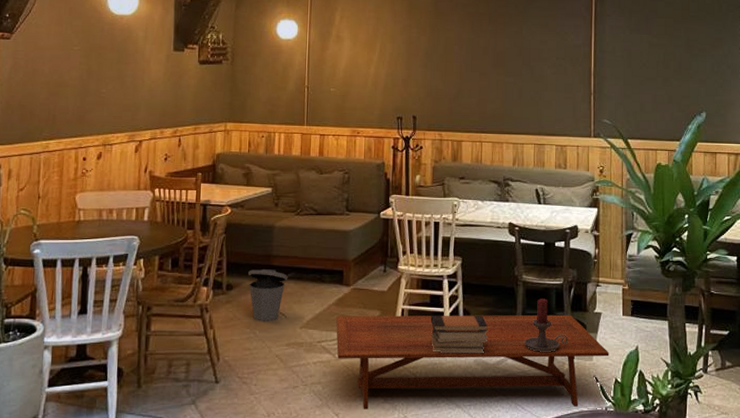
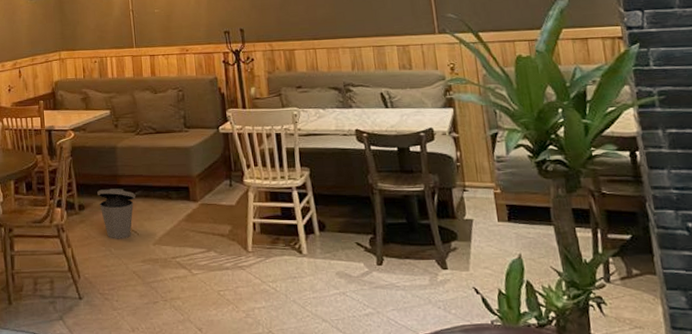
coffee table: present [336,314,609,409] -> none [188,222,488,324]
book stack: present [430,315,488,354] -> none [283,226,348,266]
candle holder: present [525,298,568,352] -> none [389,206,439,263]

